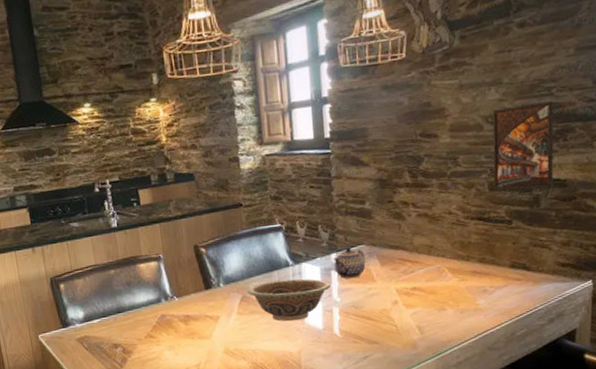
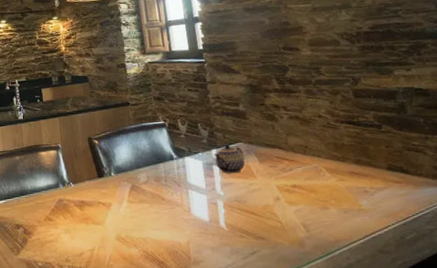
decorative bowl: present [247,278,331,322] -> none [136,171,214,212]
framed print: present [492,100,554,191] -> none [347,21,416,98]

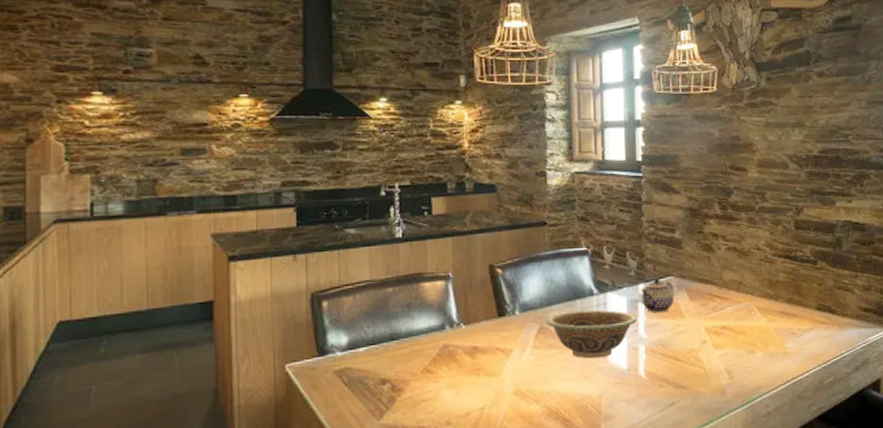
decorative bowl: none [136,171,214,212] -> present [545,310,637,359]

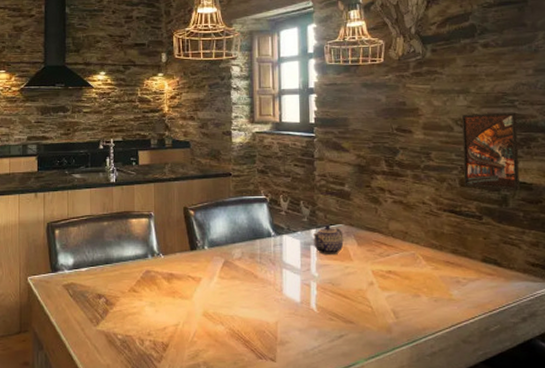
decorative bowl: present [545,310,637,359] -> none [230,250,309,291]
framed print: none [796,147,853,232] -> present [461,112,520,190]

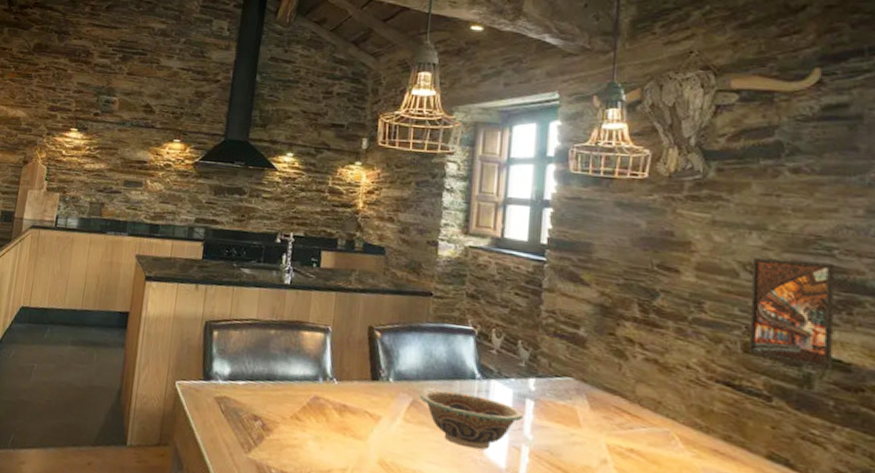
decorative bowl: none [230,250,309,291] -> present [419,389,523,450]
teapot: present [312,224,344,254] -> none [530,375,572,416]

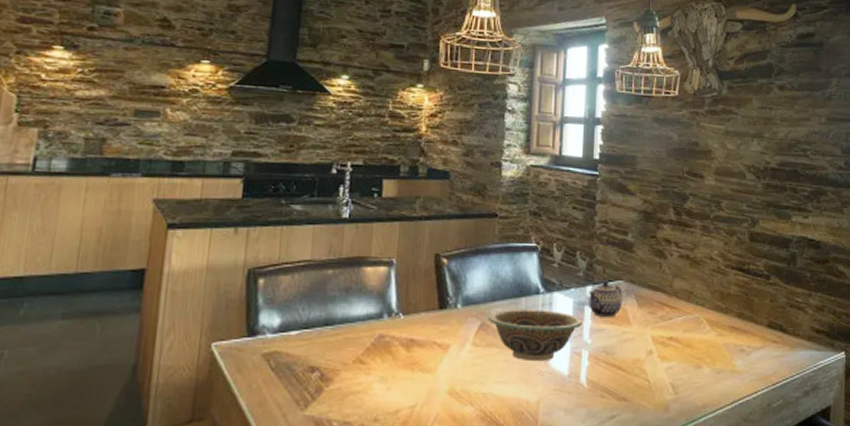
teapot: none [530,375,572,416] -> present [588,280,623,317]
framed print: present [749,257,835,370] -> none [754,160,809,248]

